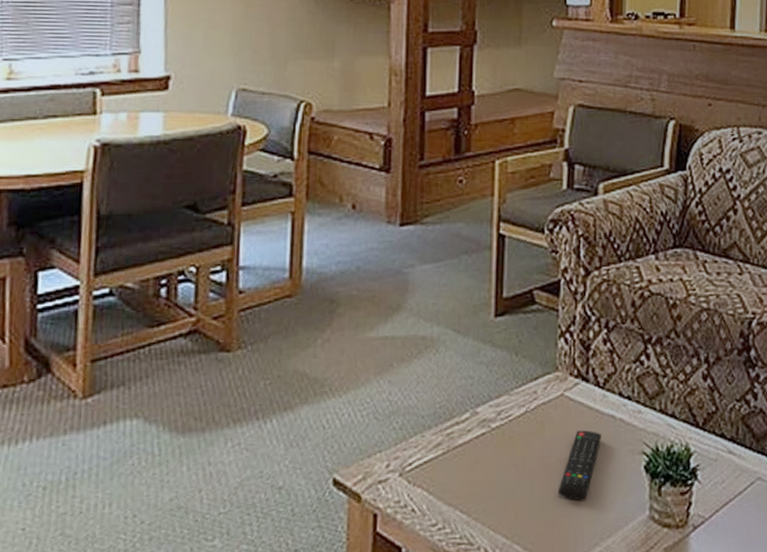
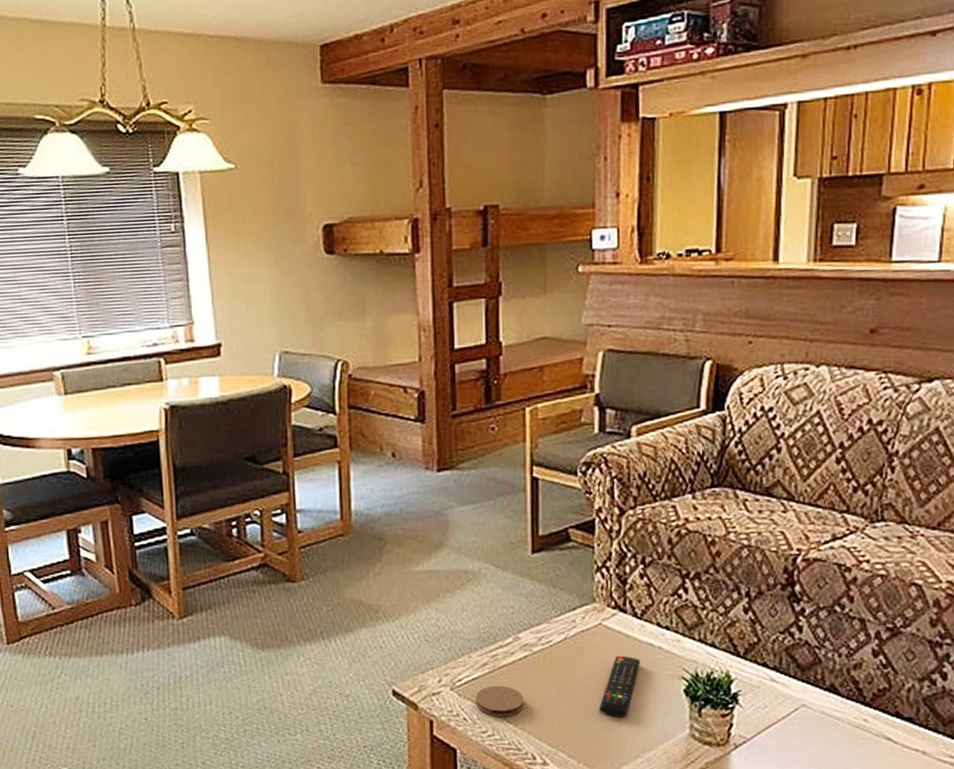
coaster: none [426,468,479,506] -> present [476,685,524,717]

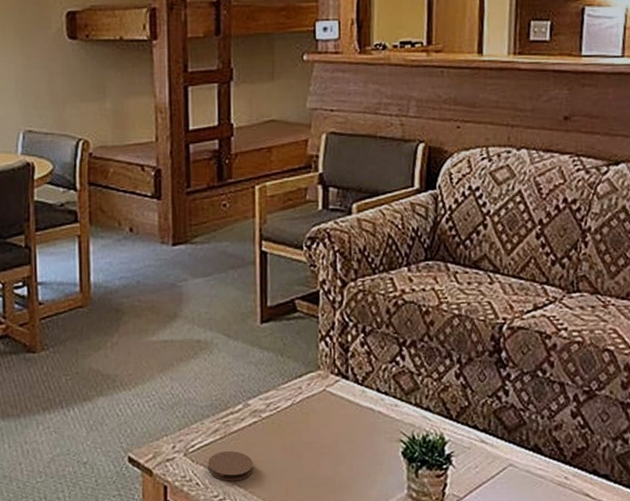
remote control: present [599,656,641,717] -> none [324,420,362,479]

